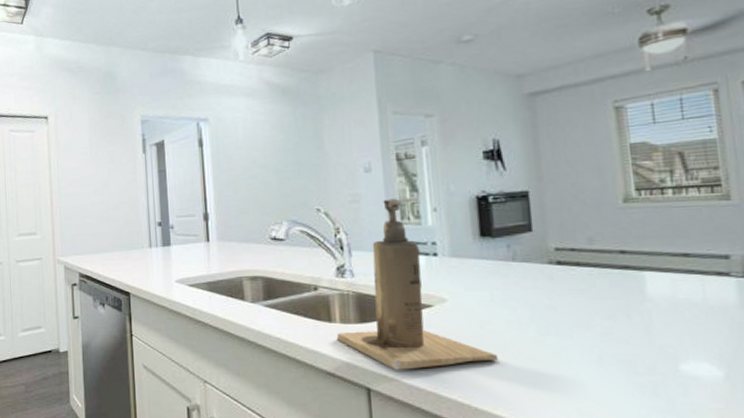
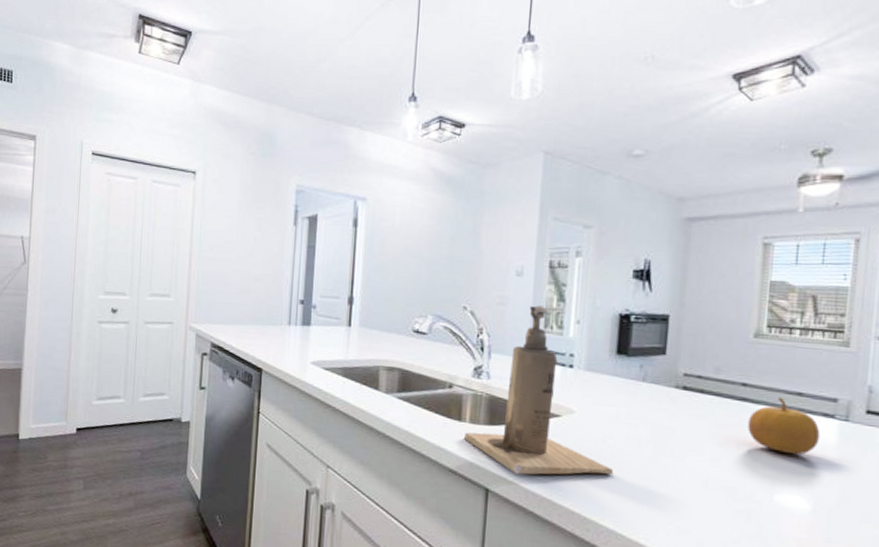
fruit: none [634,260,719,320] -> present [748,397,821,455]

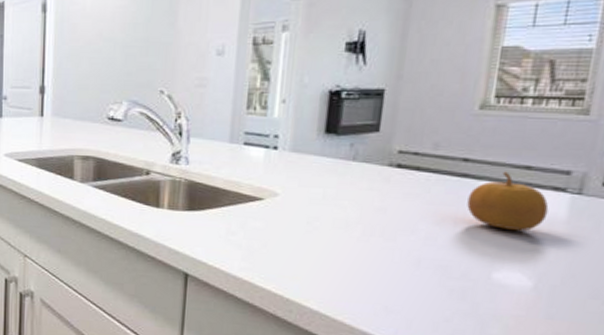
soap dispenser: present [463,305,614,475] -> none [161,86,319,259]

